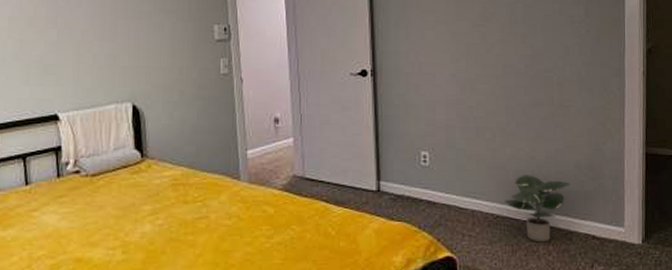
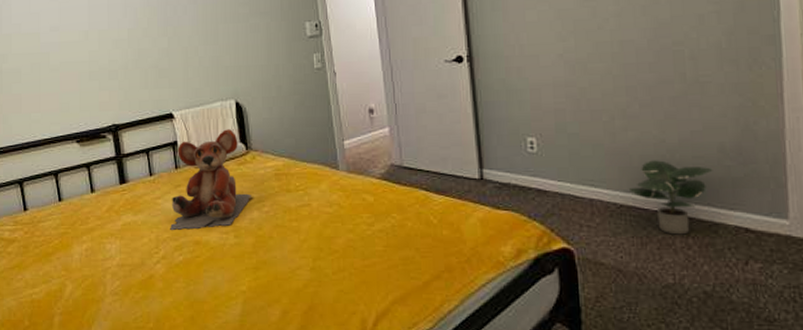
stuffed animal: none [46,135,147,246] -> present [170,129,254,230]

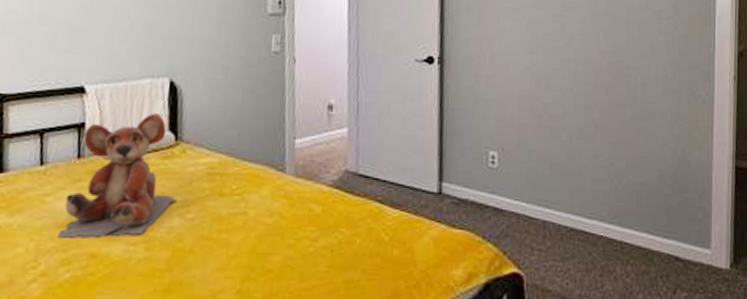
potted plant: present [628,160,713,235] -> none [579,183,653,262]

